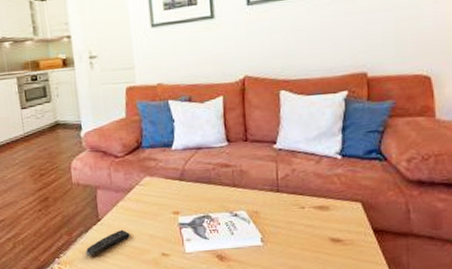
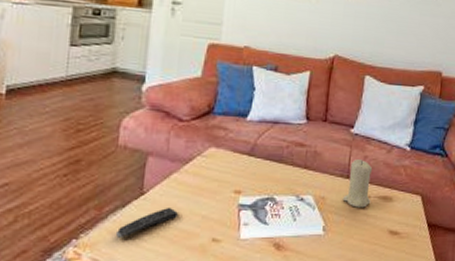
candle: none [276,173,306,219] -> present [342,159,373,208]

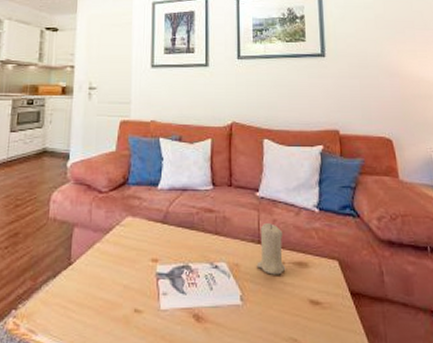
remote control: present [115,207,178,238] -> none [48,276,102,308]

